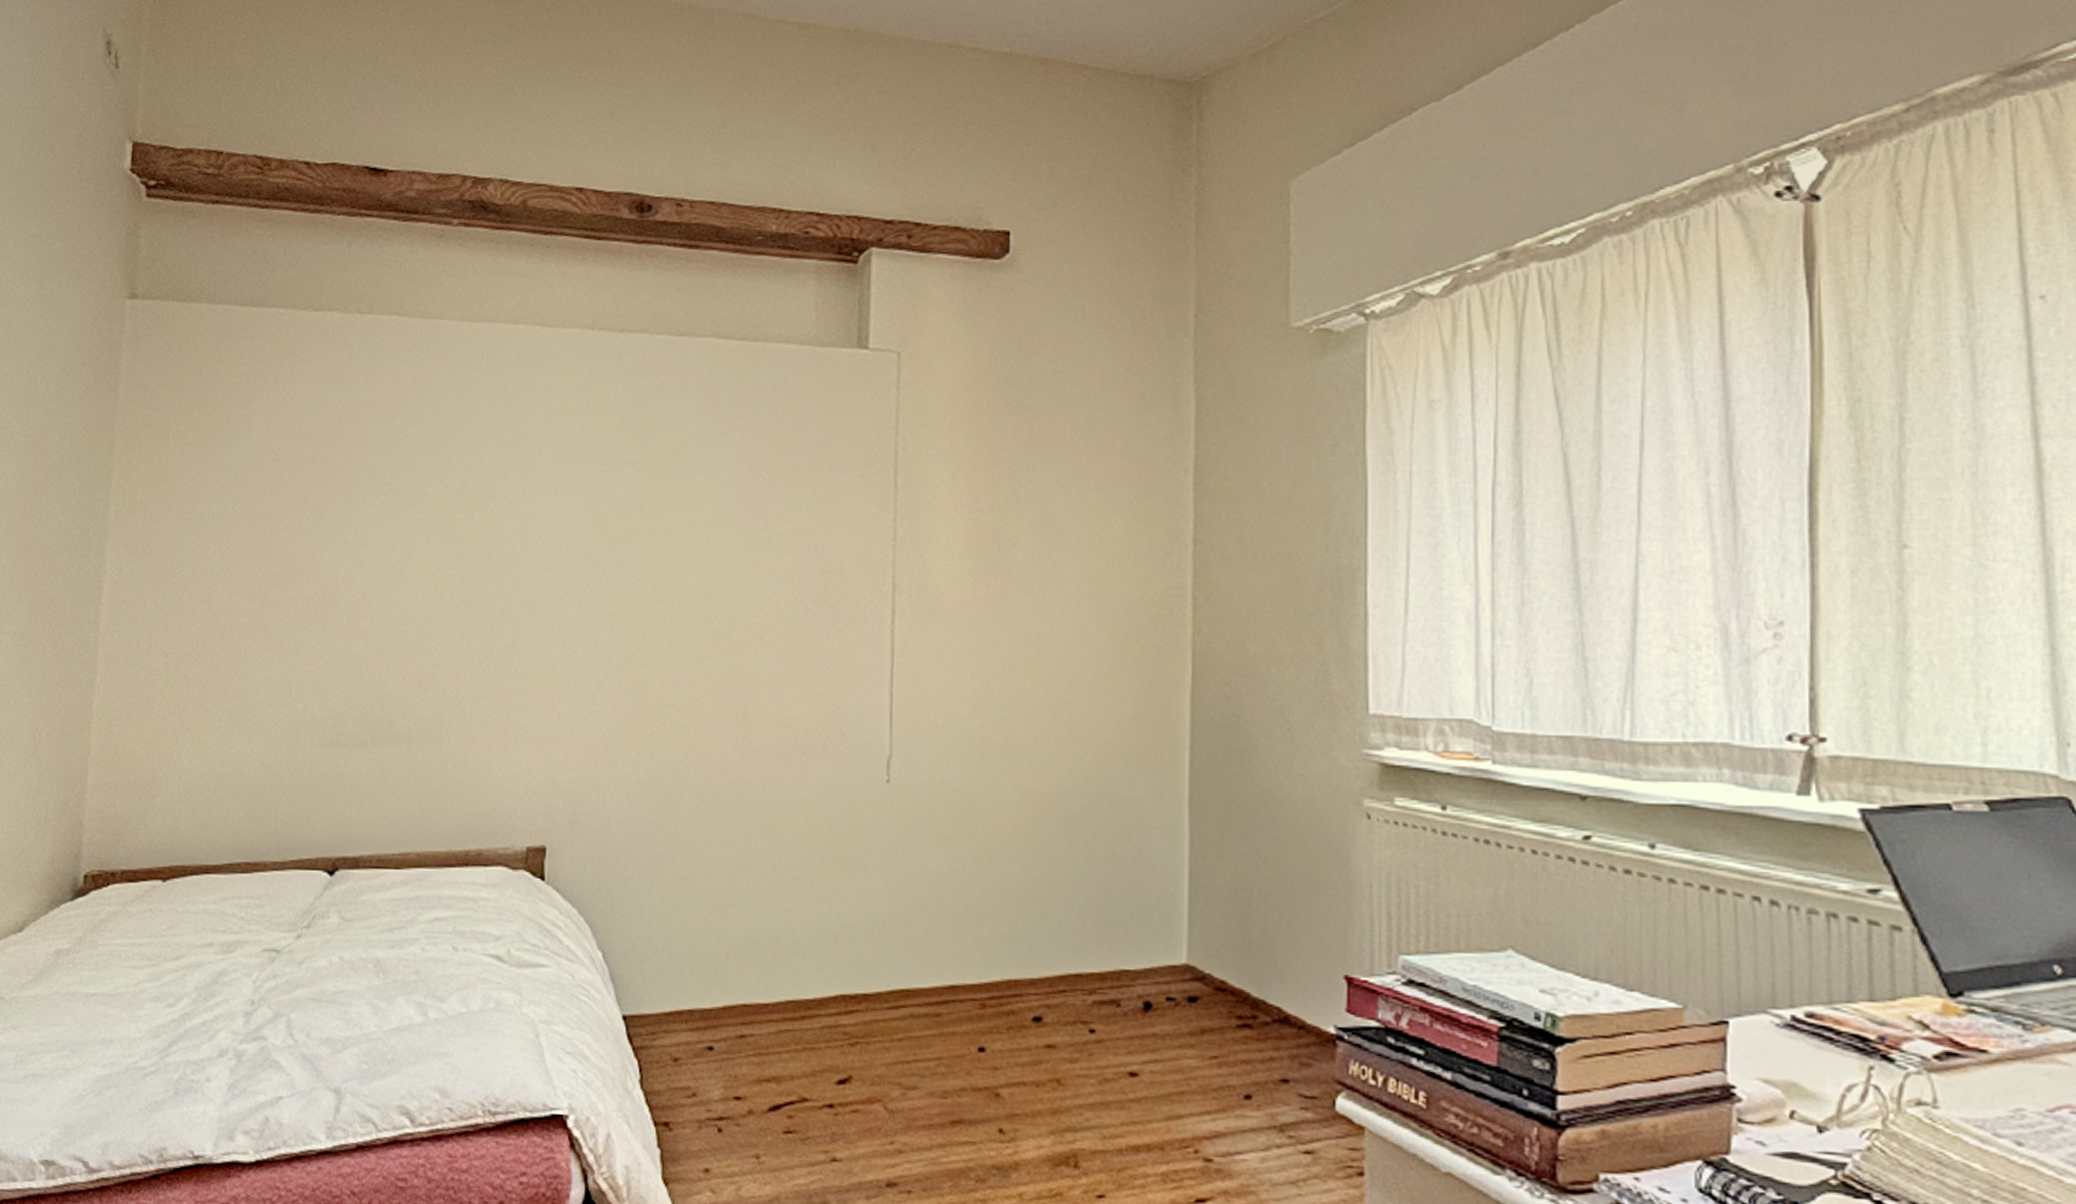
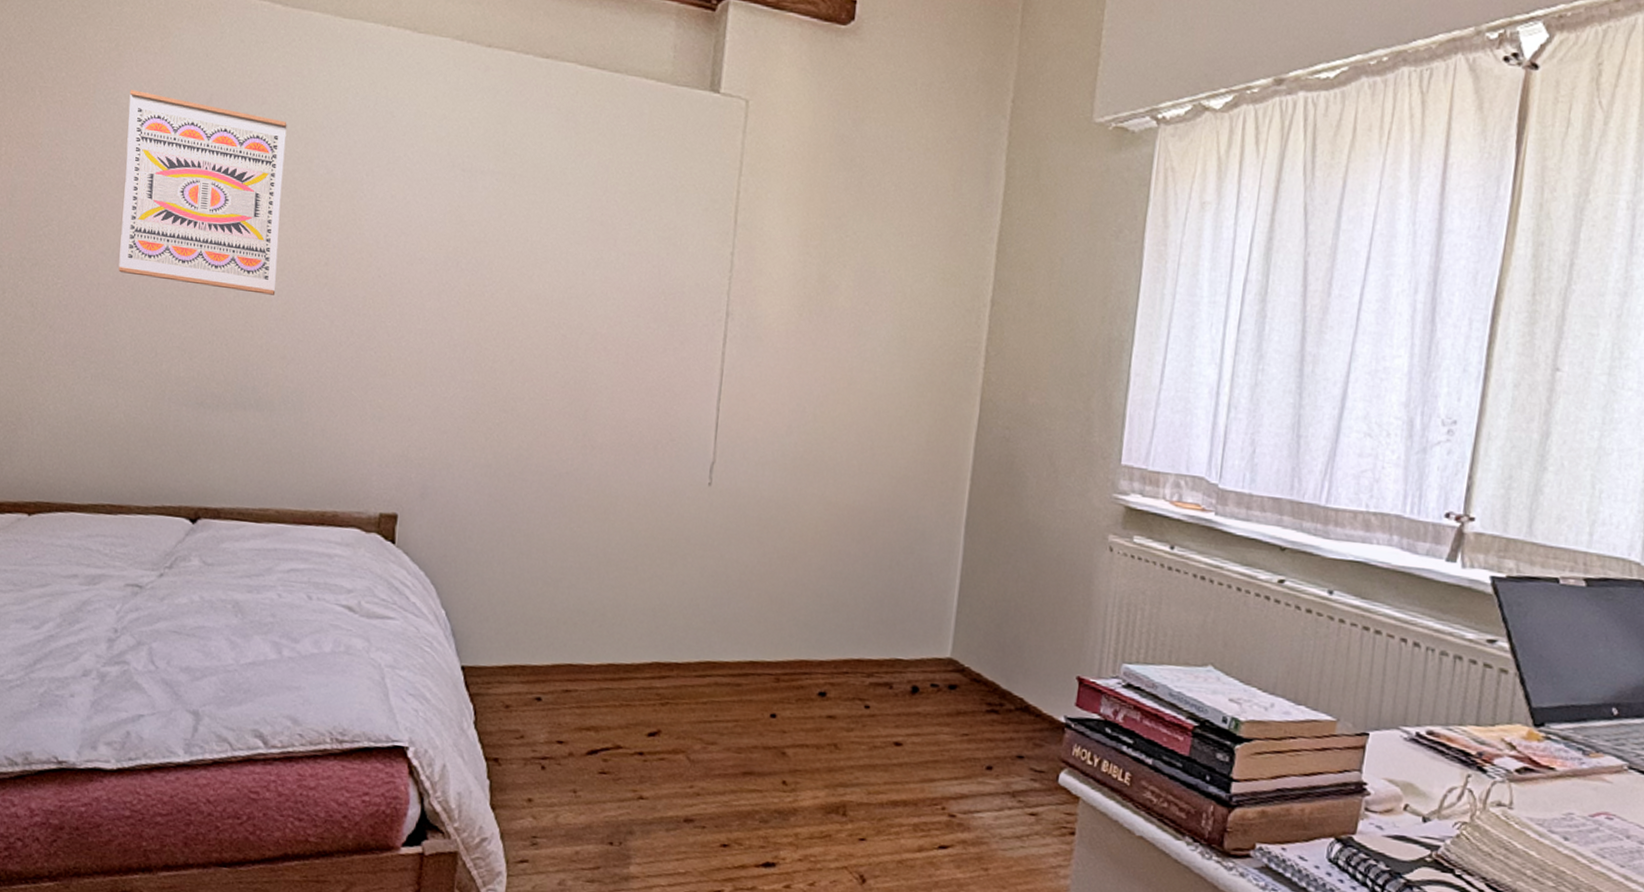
wall art: none [251,422,418,619] -> present [118,90,287,295]

